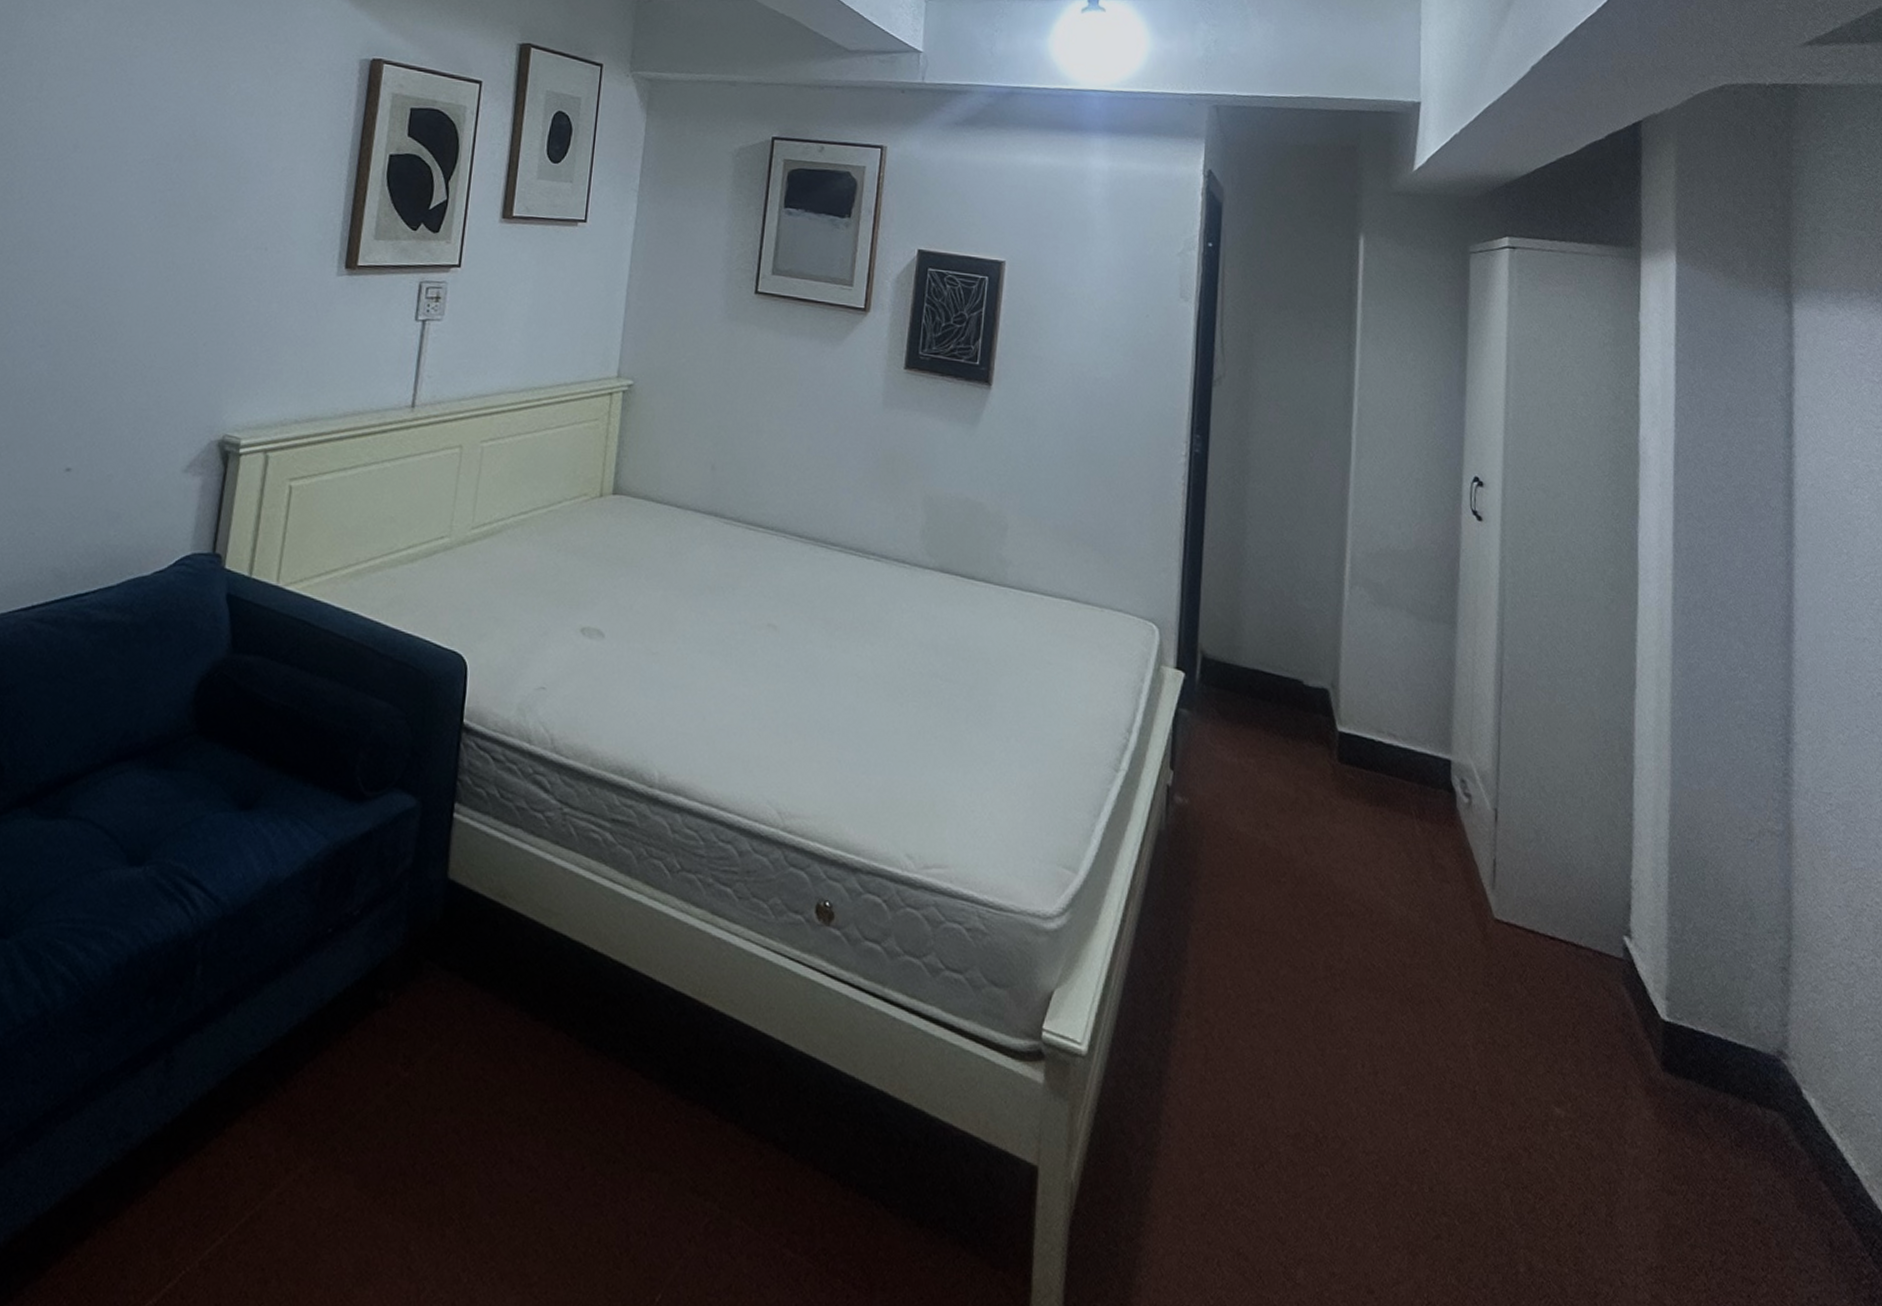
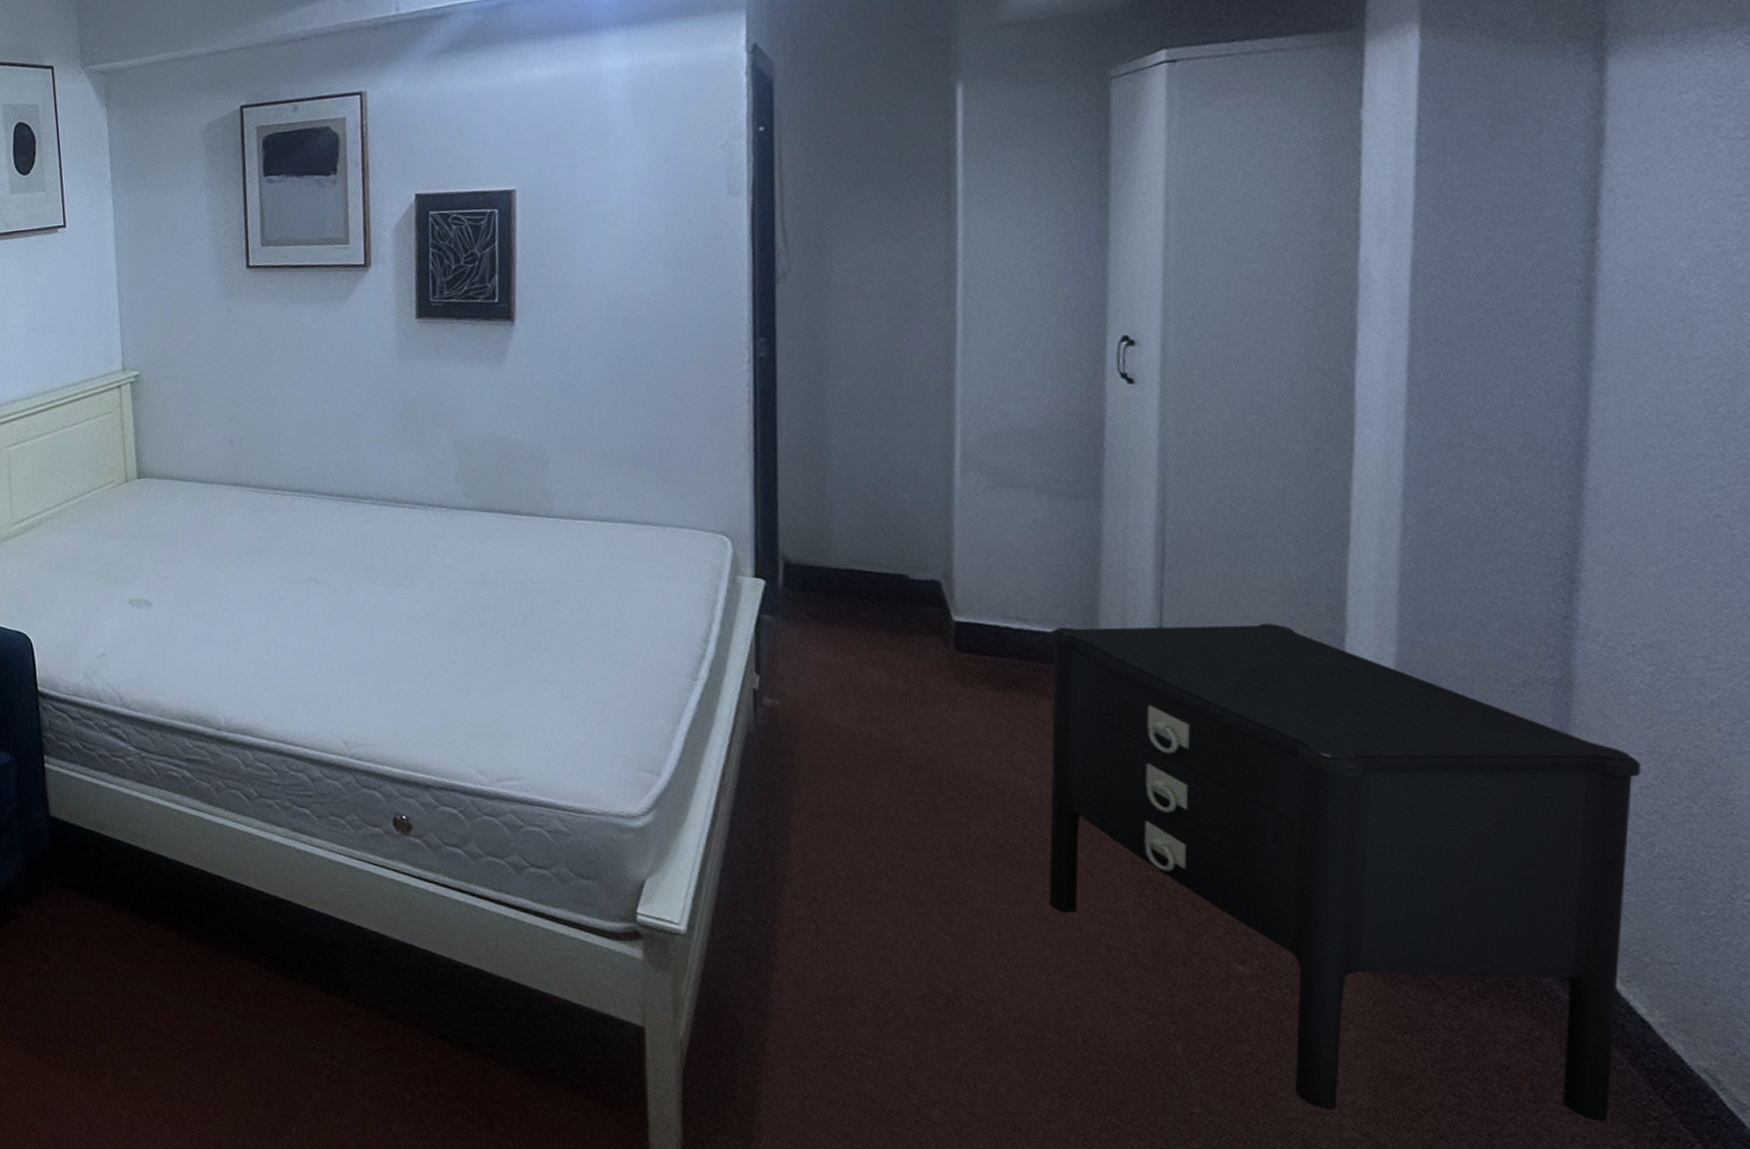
nightstand: none [1406,746,1841,1280] -> present [1049,624,1641,1121]

